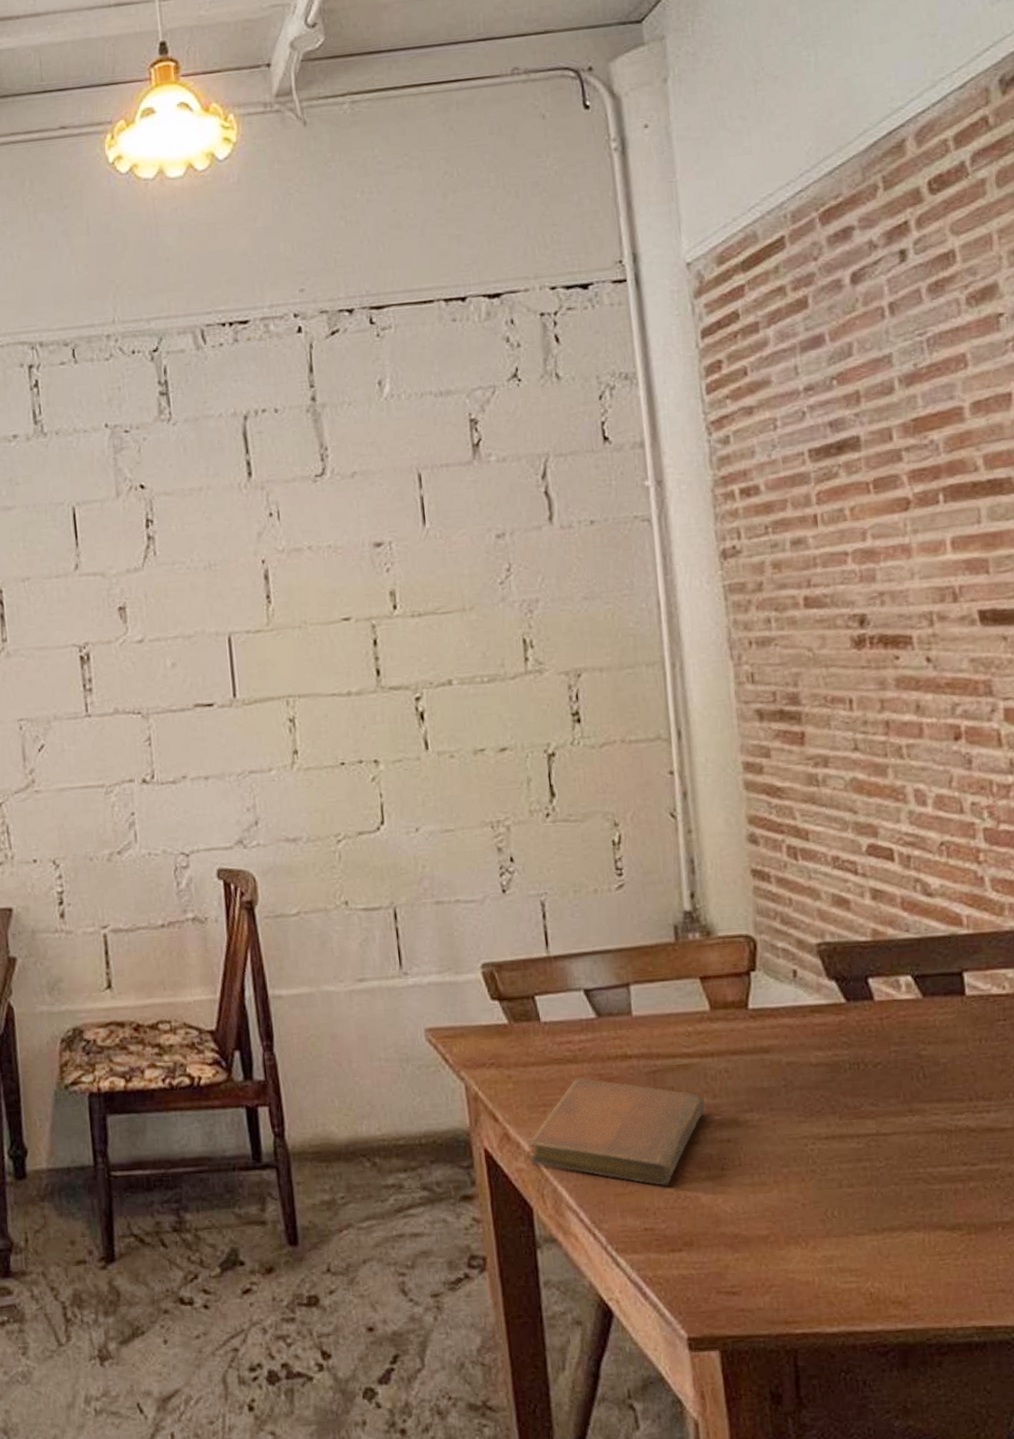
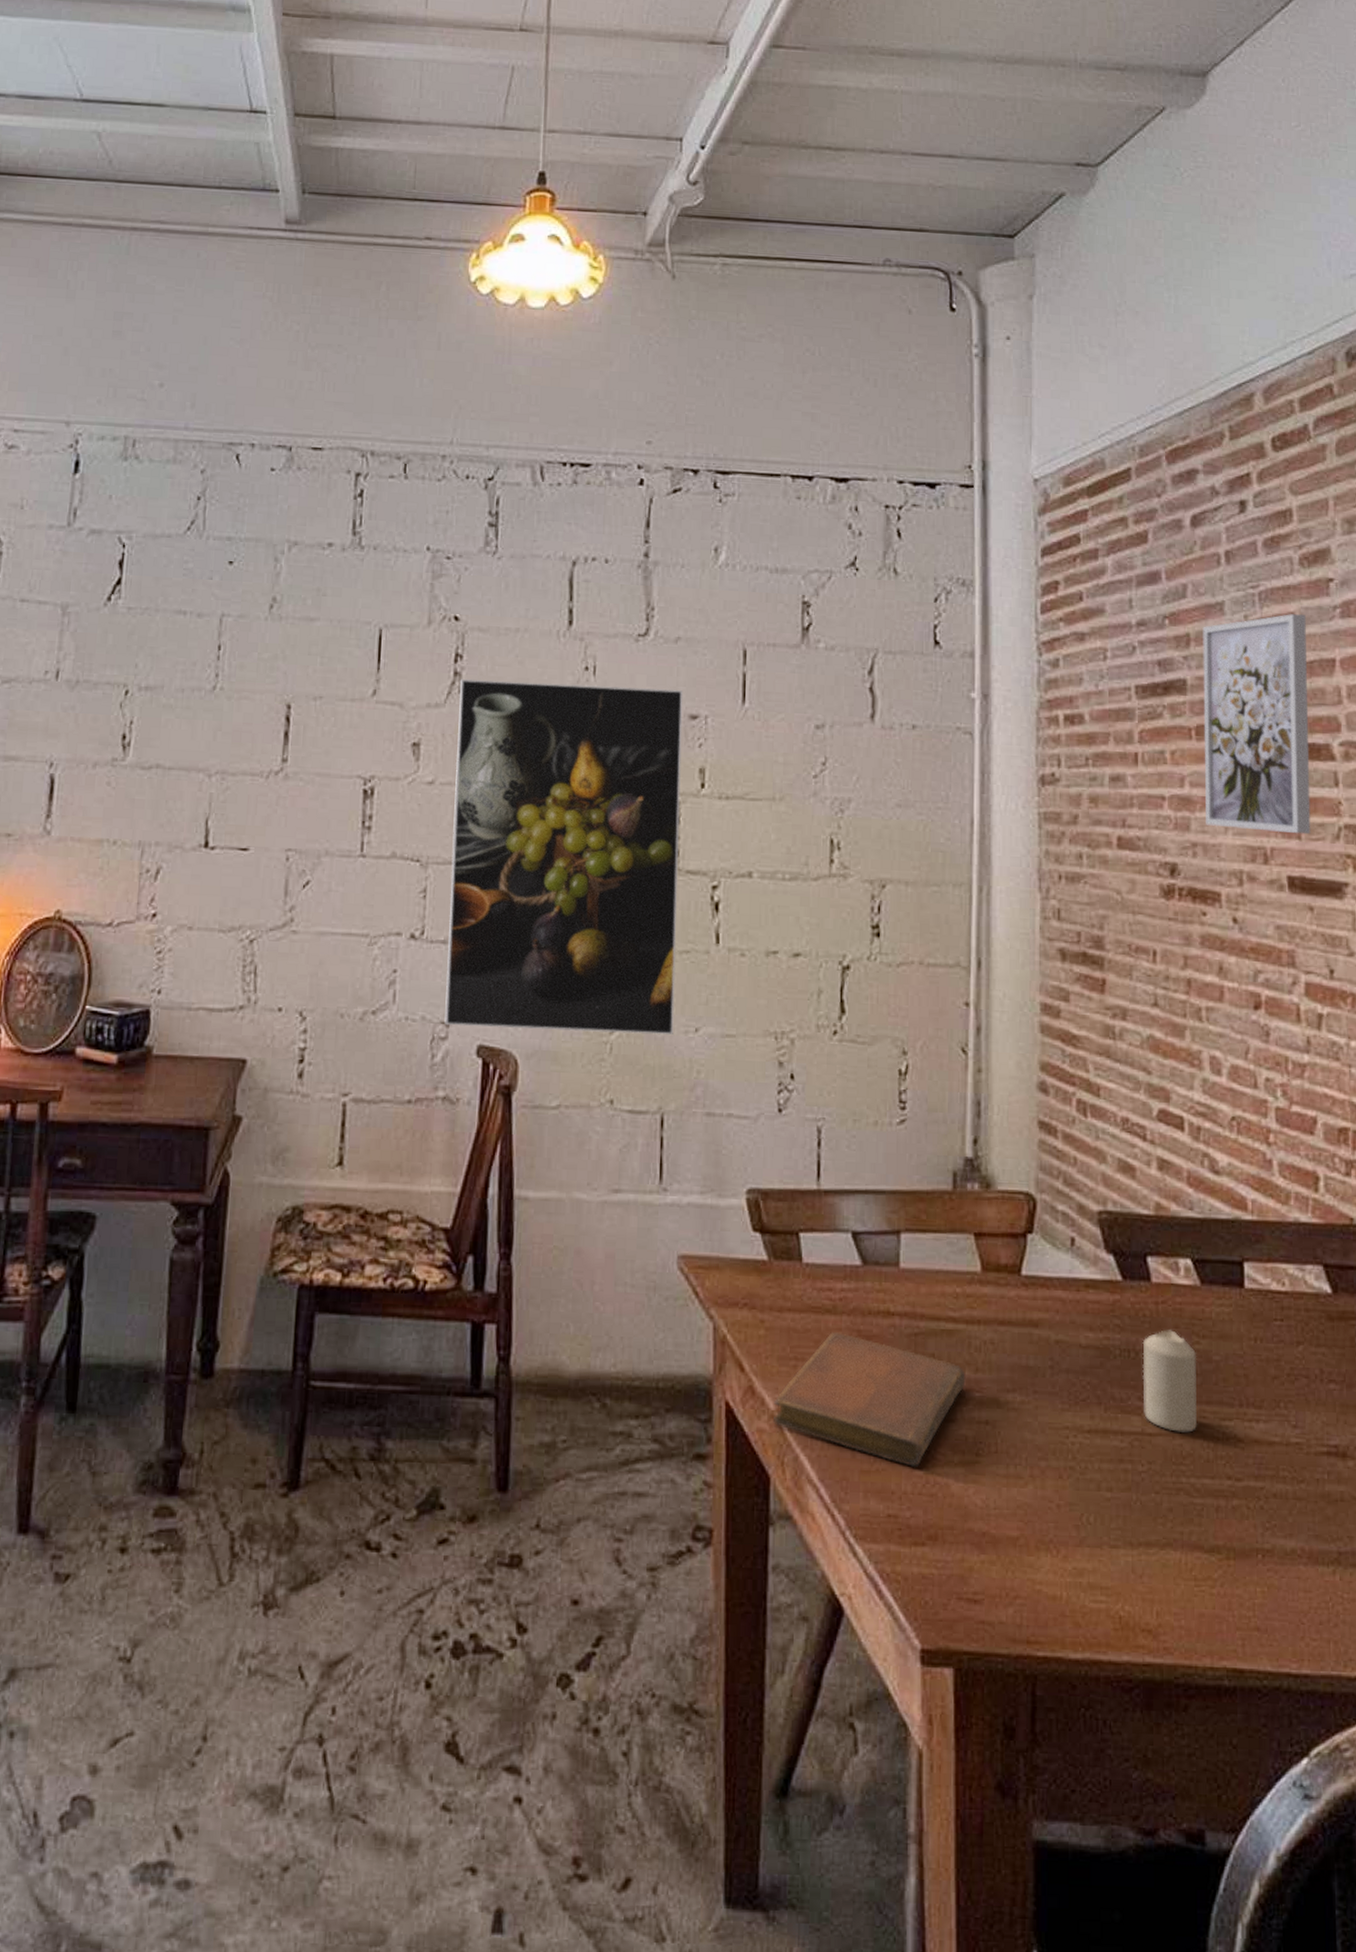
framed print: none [154,521,396,856] -> present [444,679,683,1036]
candle: none [870,1041,930,1130] -> present [1142,1330,1198,1433]
wall art: none [872,354,999,574] -> present [1203,614,1311,835]

